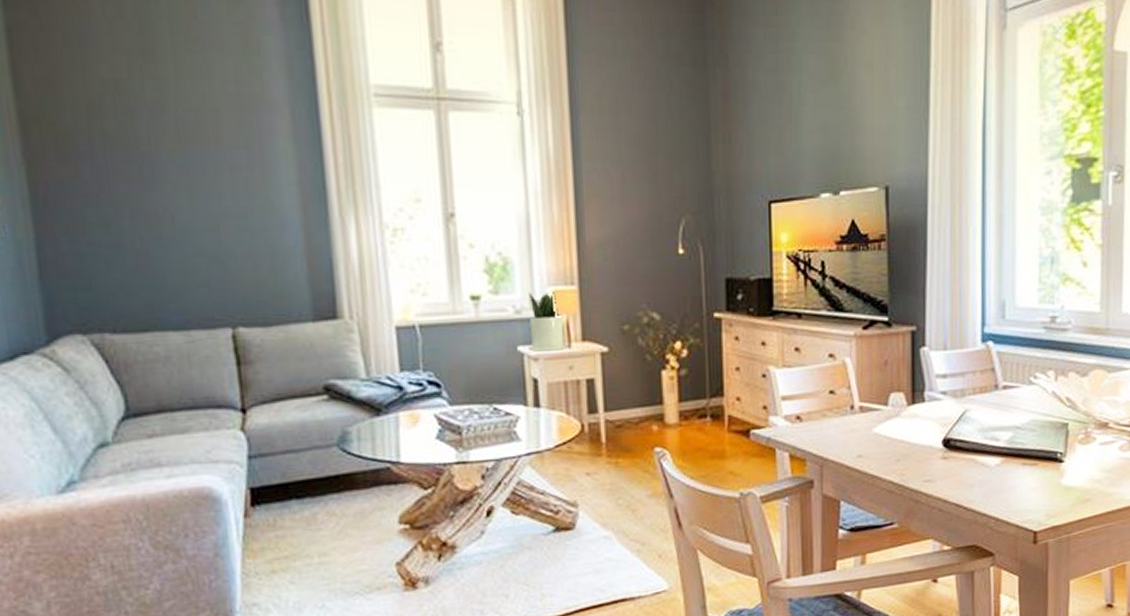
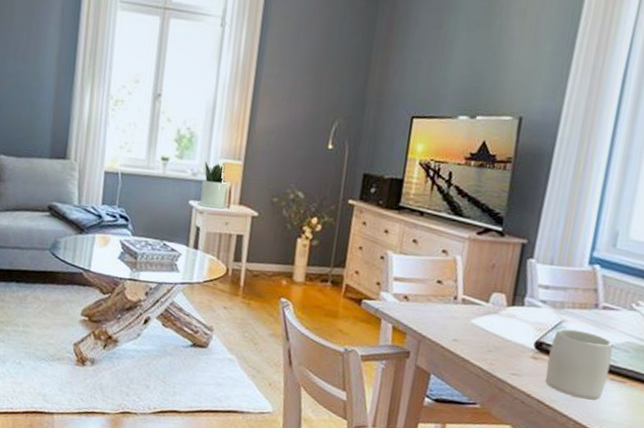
mug: none [959,417,1020,492] -> present [545,328,613,400]

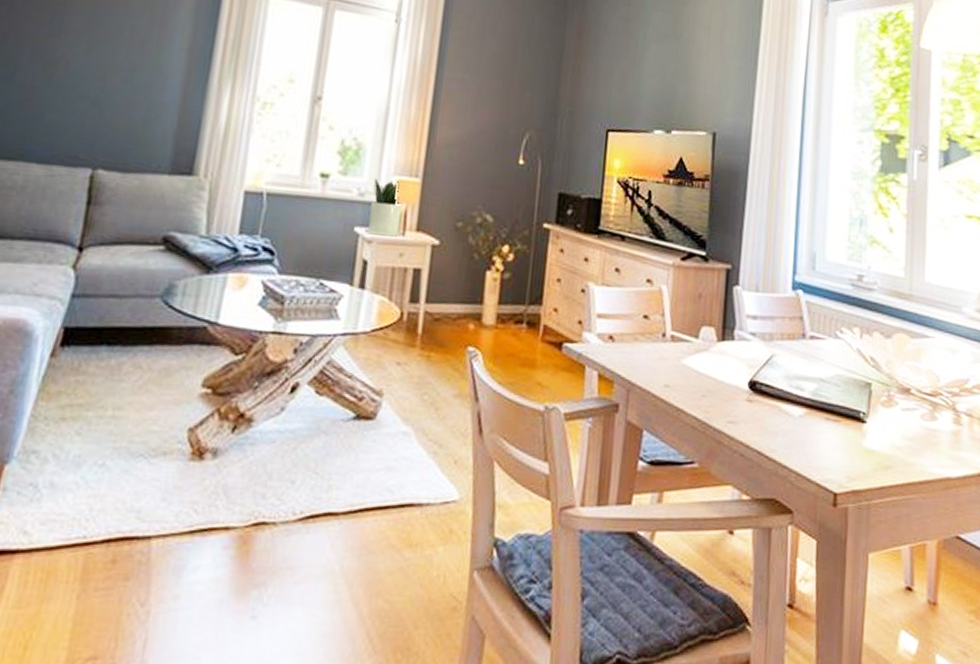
mug: present [545,328,613,400] -> none [762,363,824,445]

